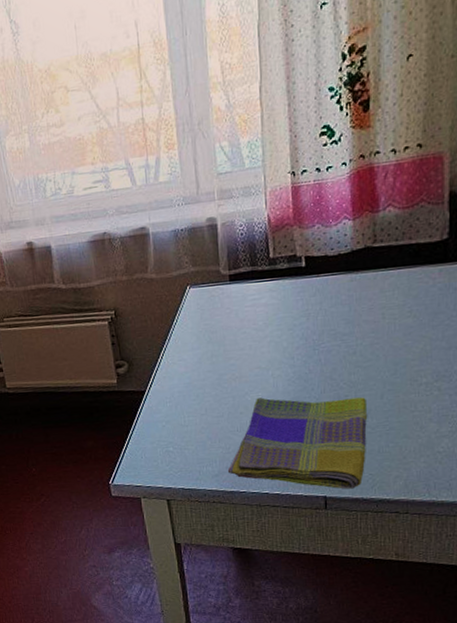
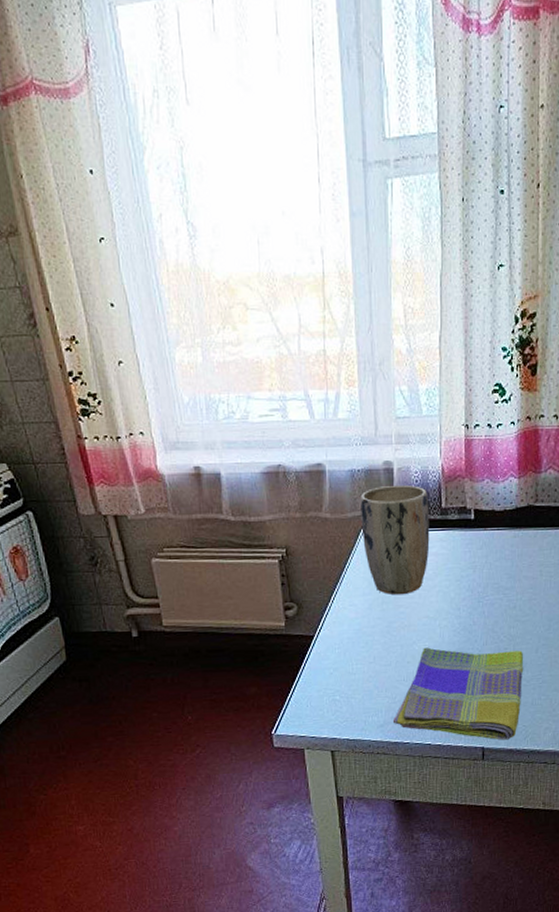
plant pot: none [185,238,259,348] -> present [360,485,430,595]

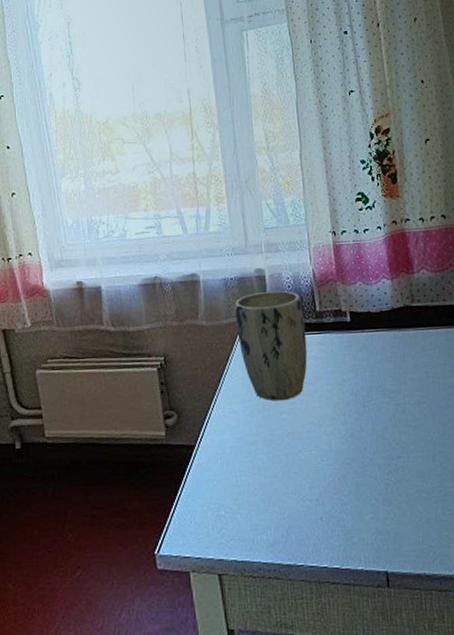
dish towel: present [392,647,524,740] -> none [283,456,424,563]

